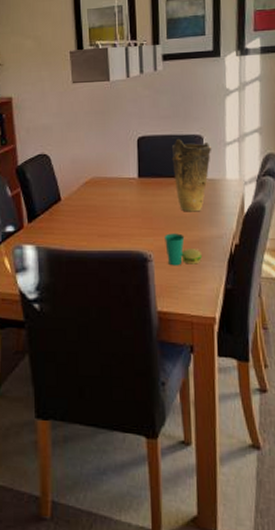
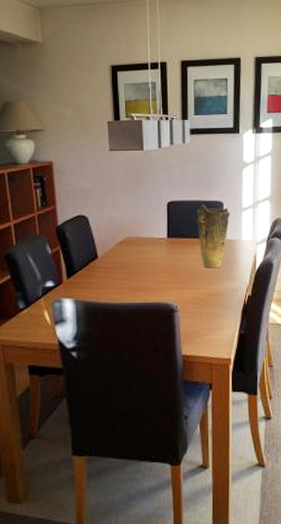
cup: present [165,233,202,266] -> none [189,287,220,315]

